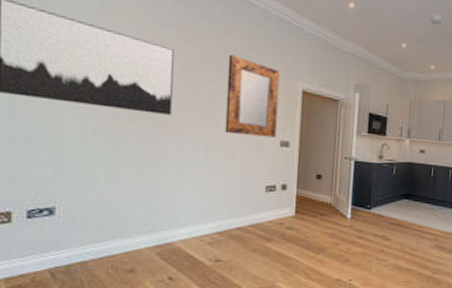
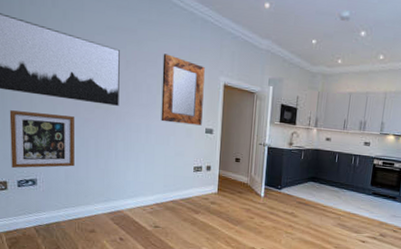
wall art: none [19,120,113,194] -> present [9,110,75,168]

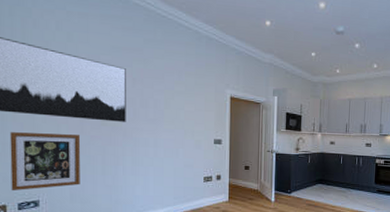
home mirror: present [161,53,205,126] -> none [169,70,211,137]

